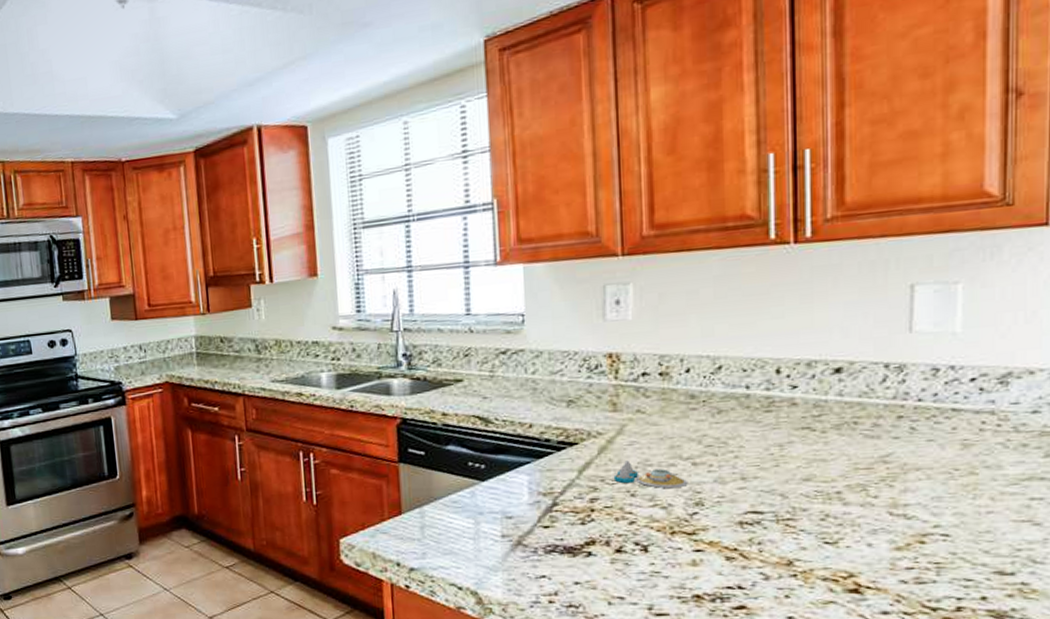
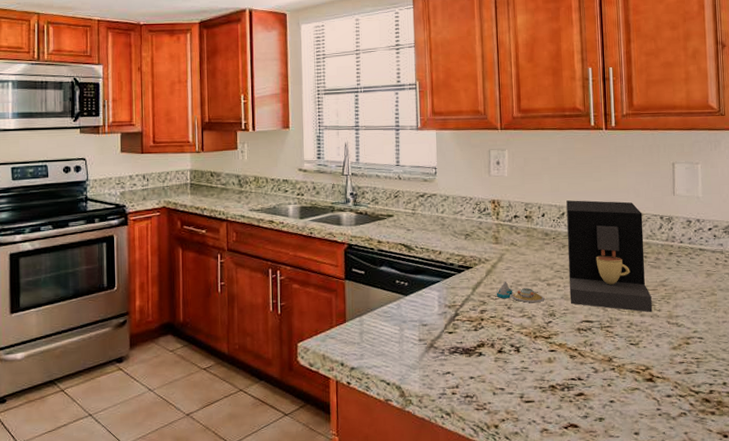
coffee maker: none [725,345,864,501] -> present [566,200,653,313]

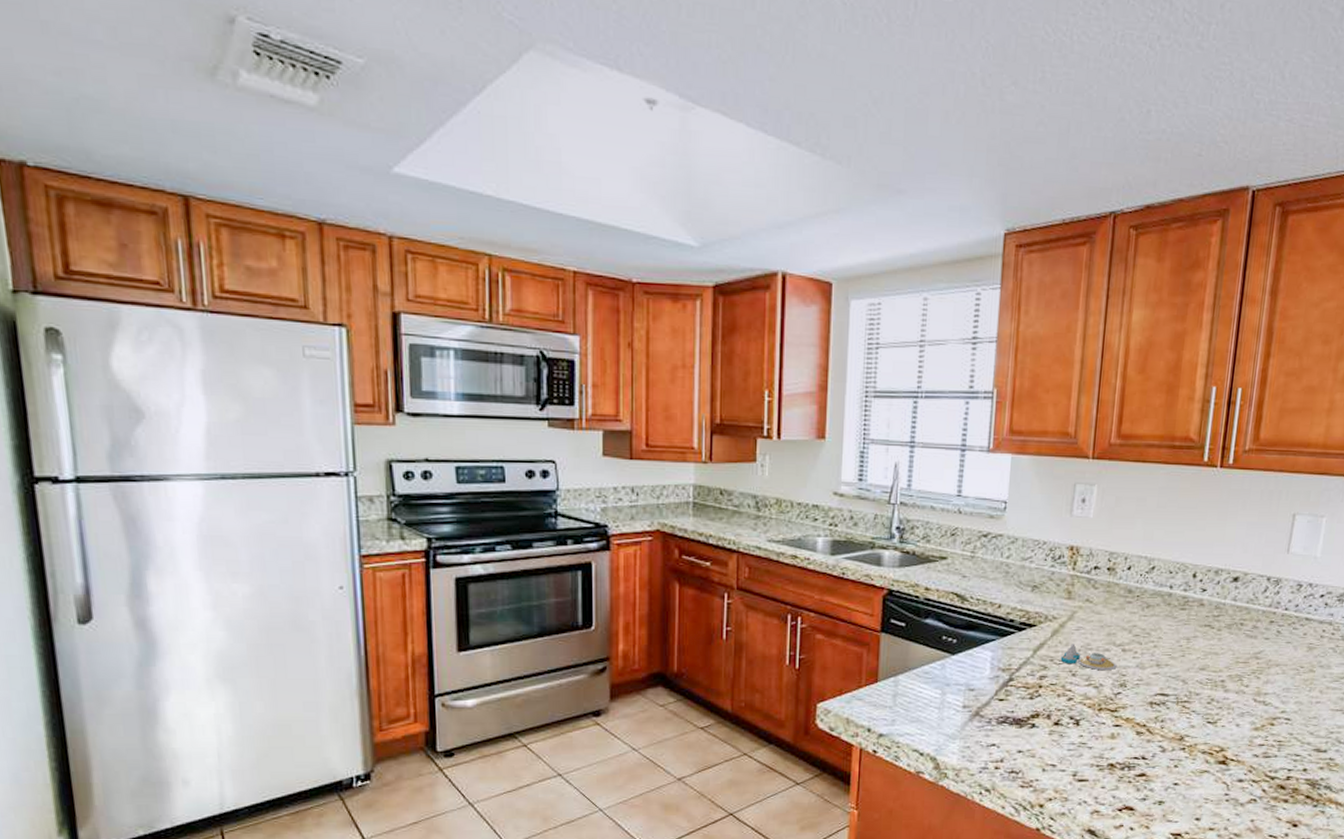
coffee maker: present [566,200,653,313] -> none [1146,552,1247,688]

